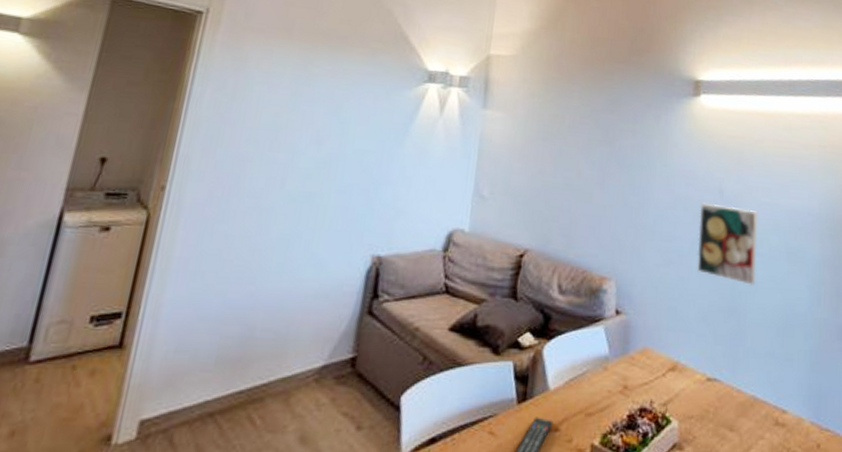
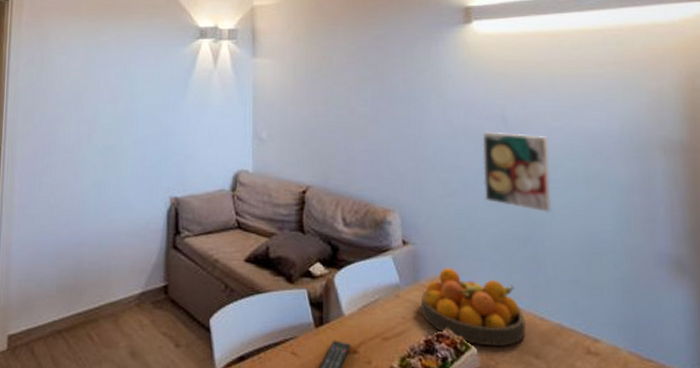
fruit bowl: none [626,338,724,421] -> present [420,267,526,347]

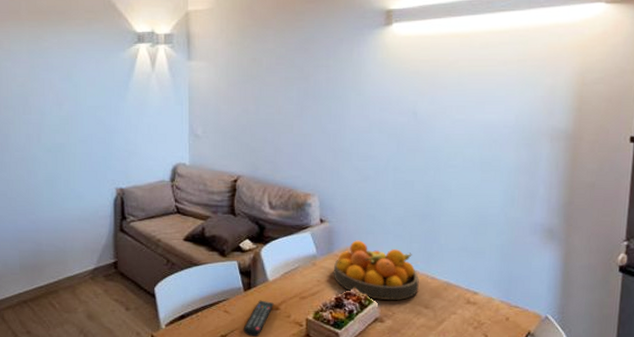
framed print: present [482,131,551,212] -> none [392,124,451,193]

